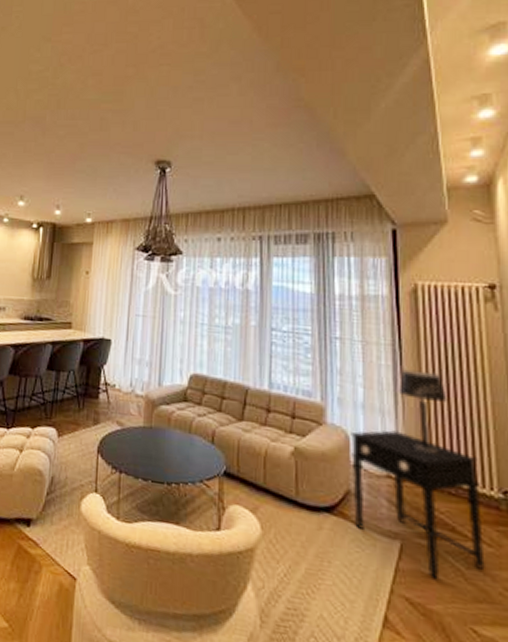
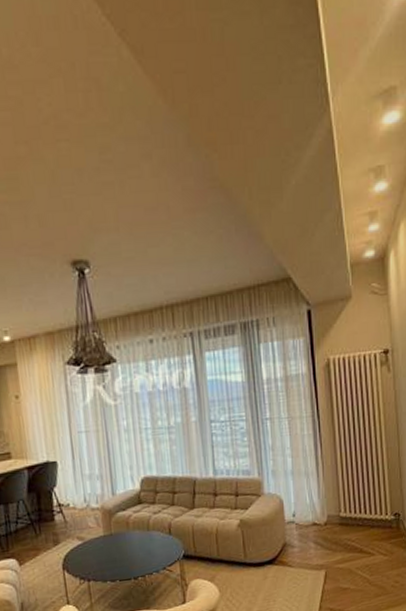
side table: present [350,430,485,580] -> none [283,487,382,590]
table lamp: present [399,369,448,454] -> none [319,432,355,499]

